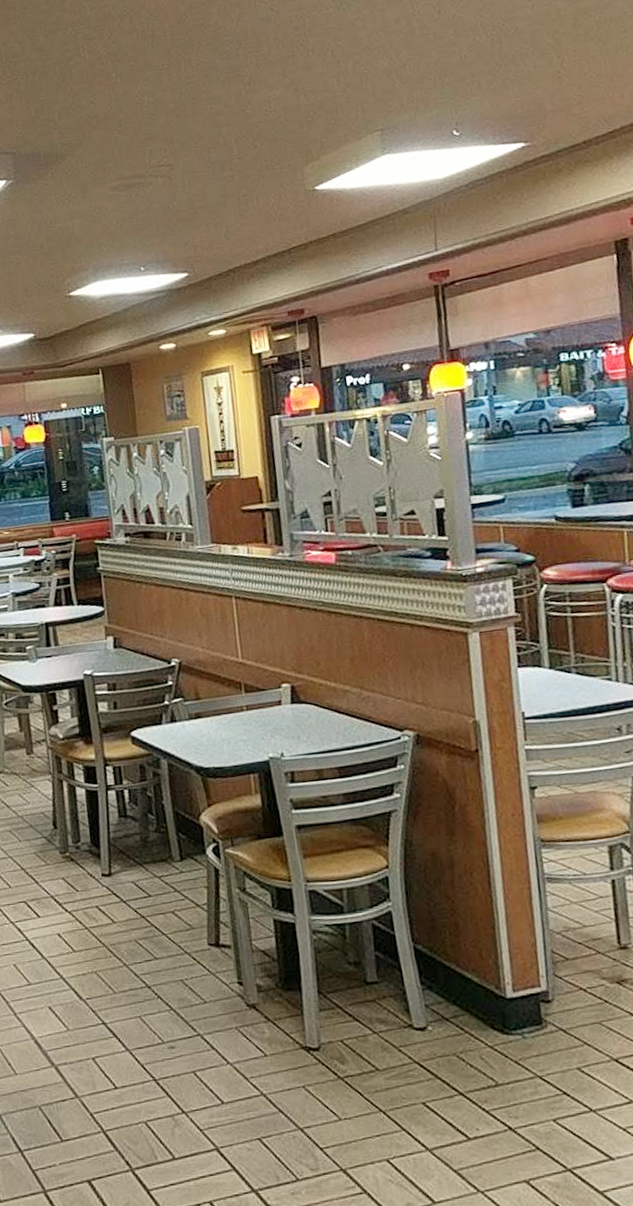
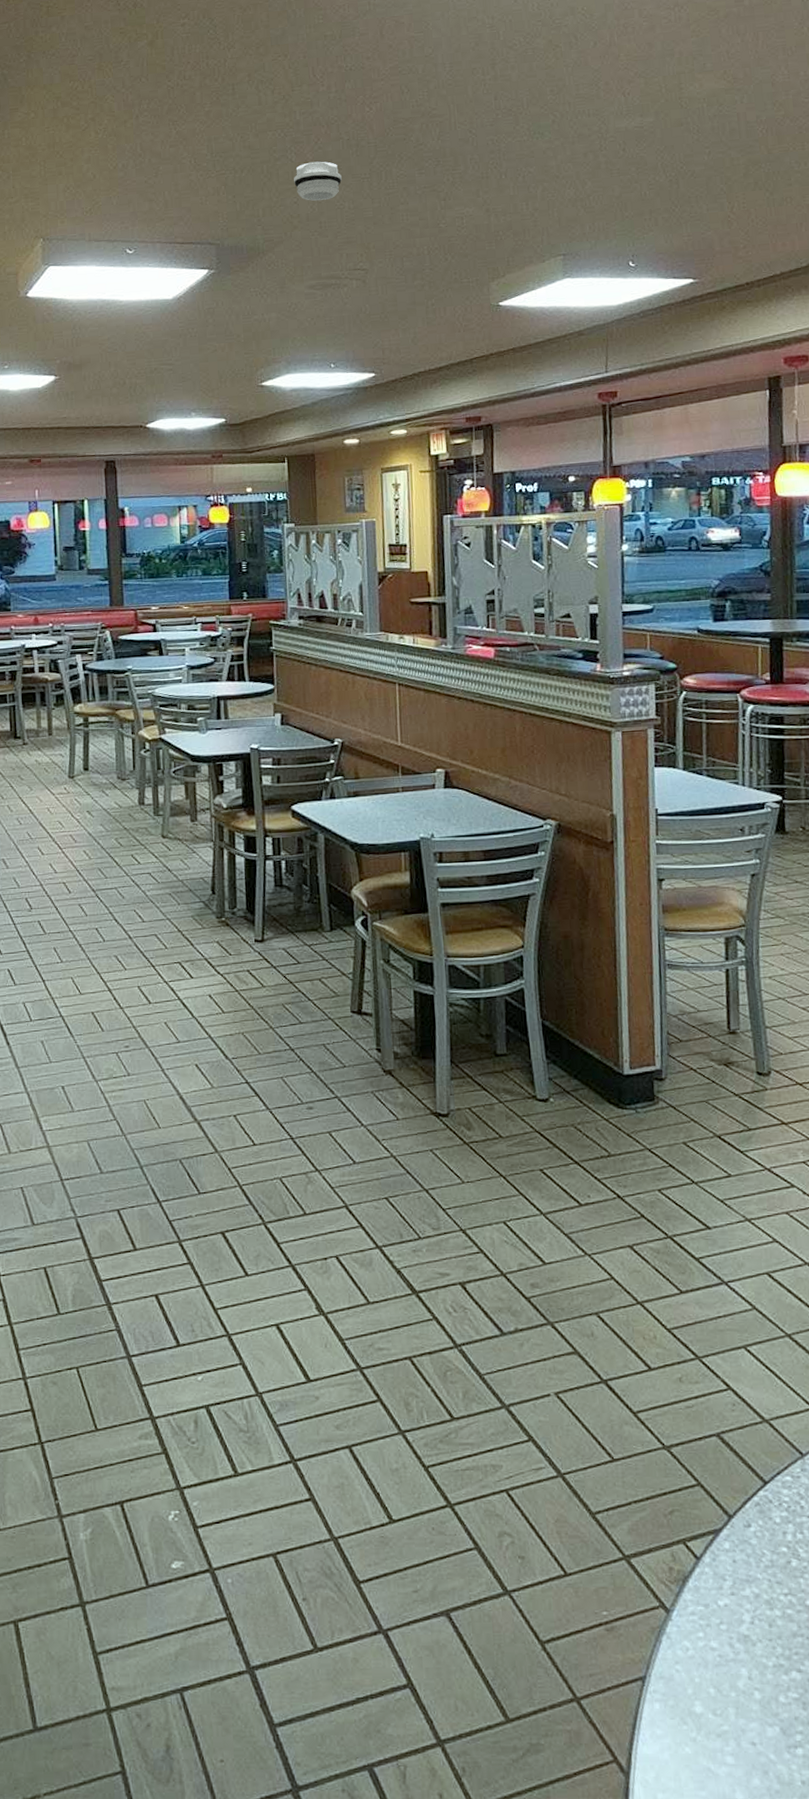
smoke detector: none [88,56,139,99] -> present [294,161,342,201]

